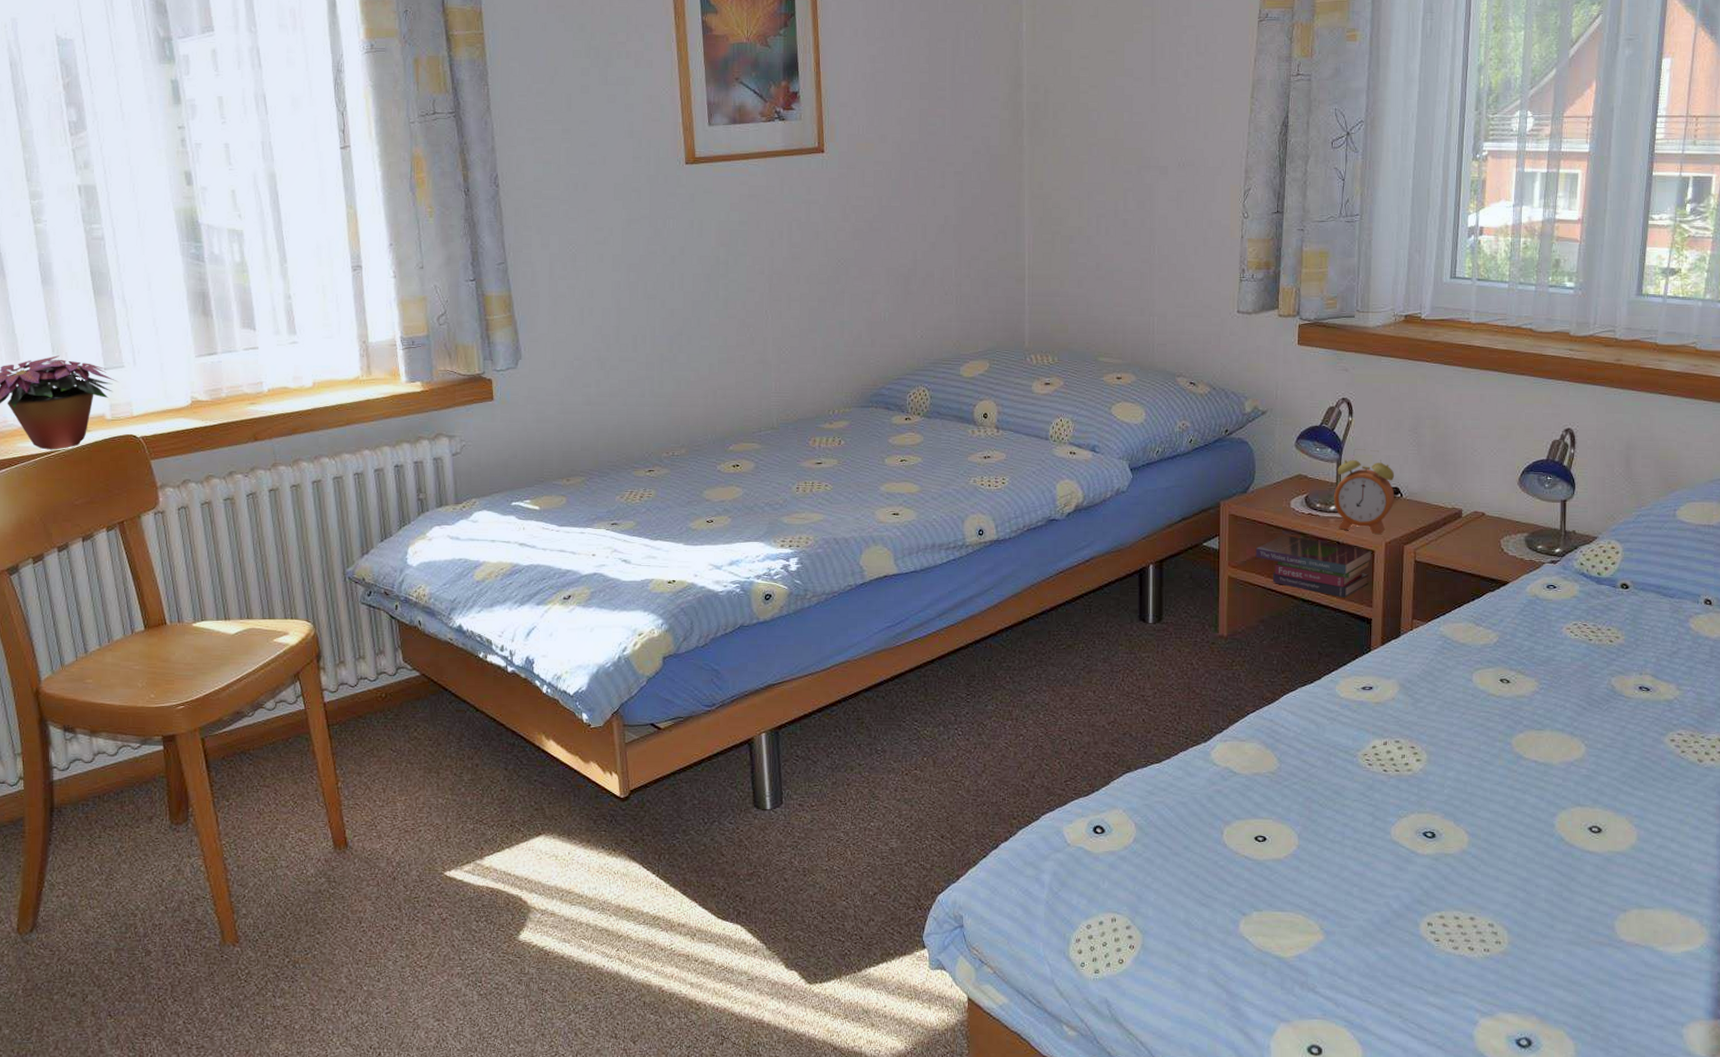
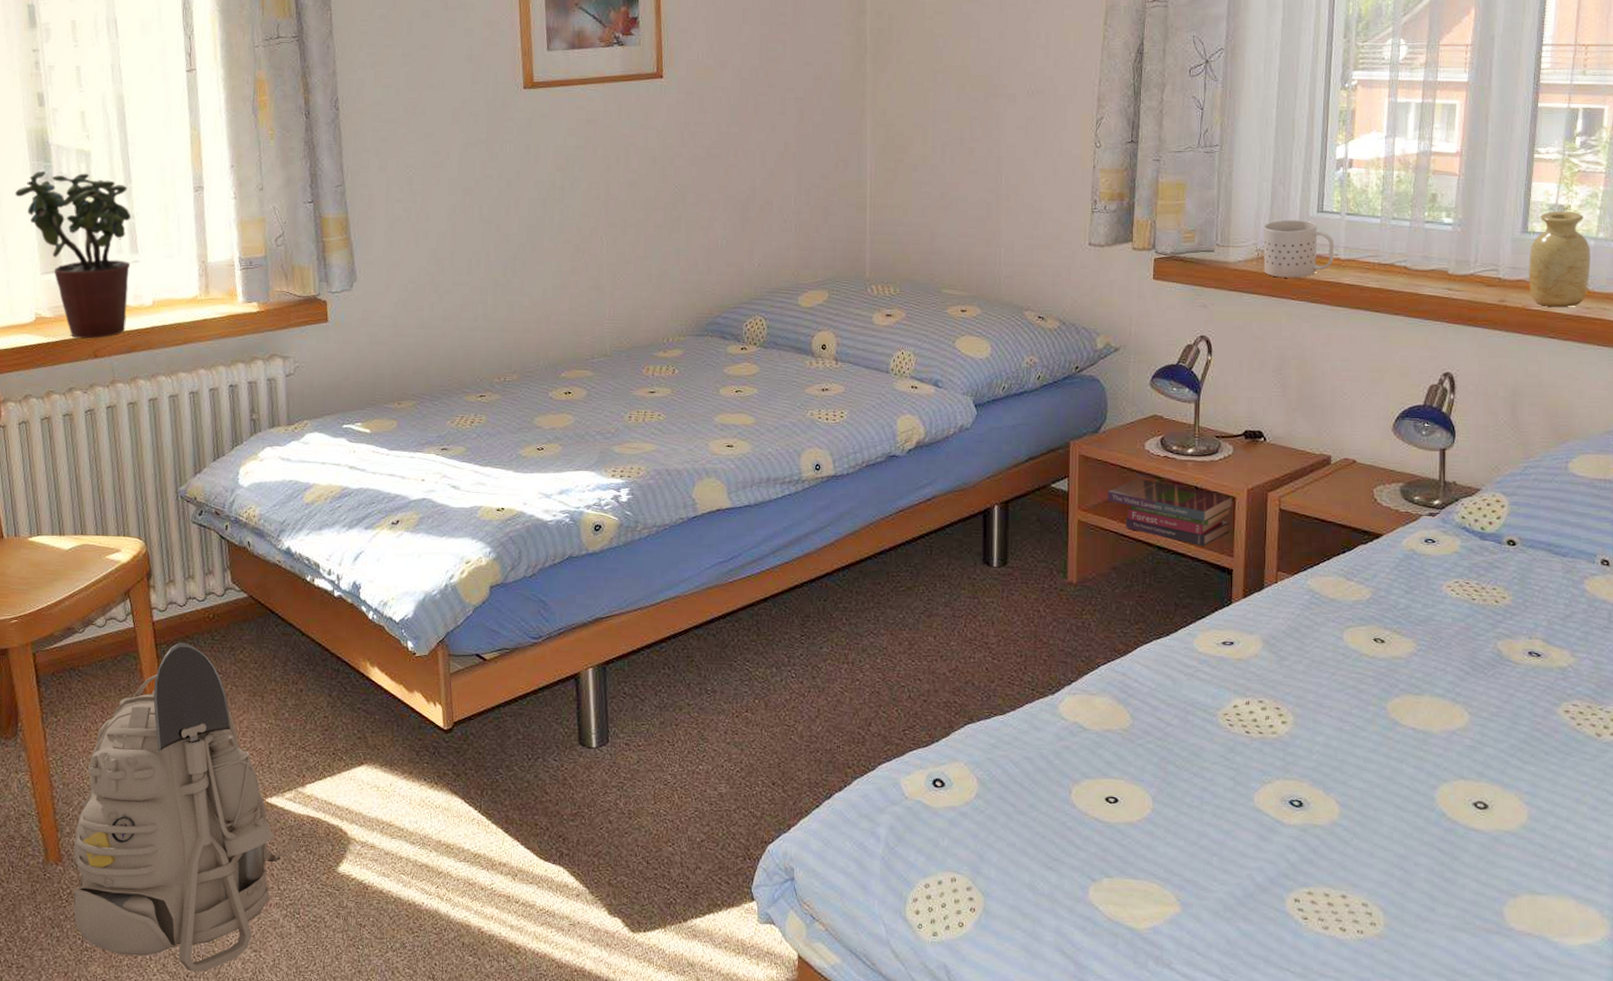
potted plant: none [165,251,289,422] -> present [15,171,131,339]
backpack: none [251,722,480,1044] -> present [73,642,300,972]
alarm clock: present [1333,449,1395,535] -> none [1191,389,1258,481]
mug: none [1400,286,1466,342] -> present [1263,220,1335,278]
vase: none [1643,274,1698,366] -> present [1528,211,1591,308]

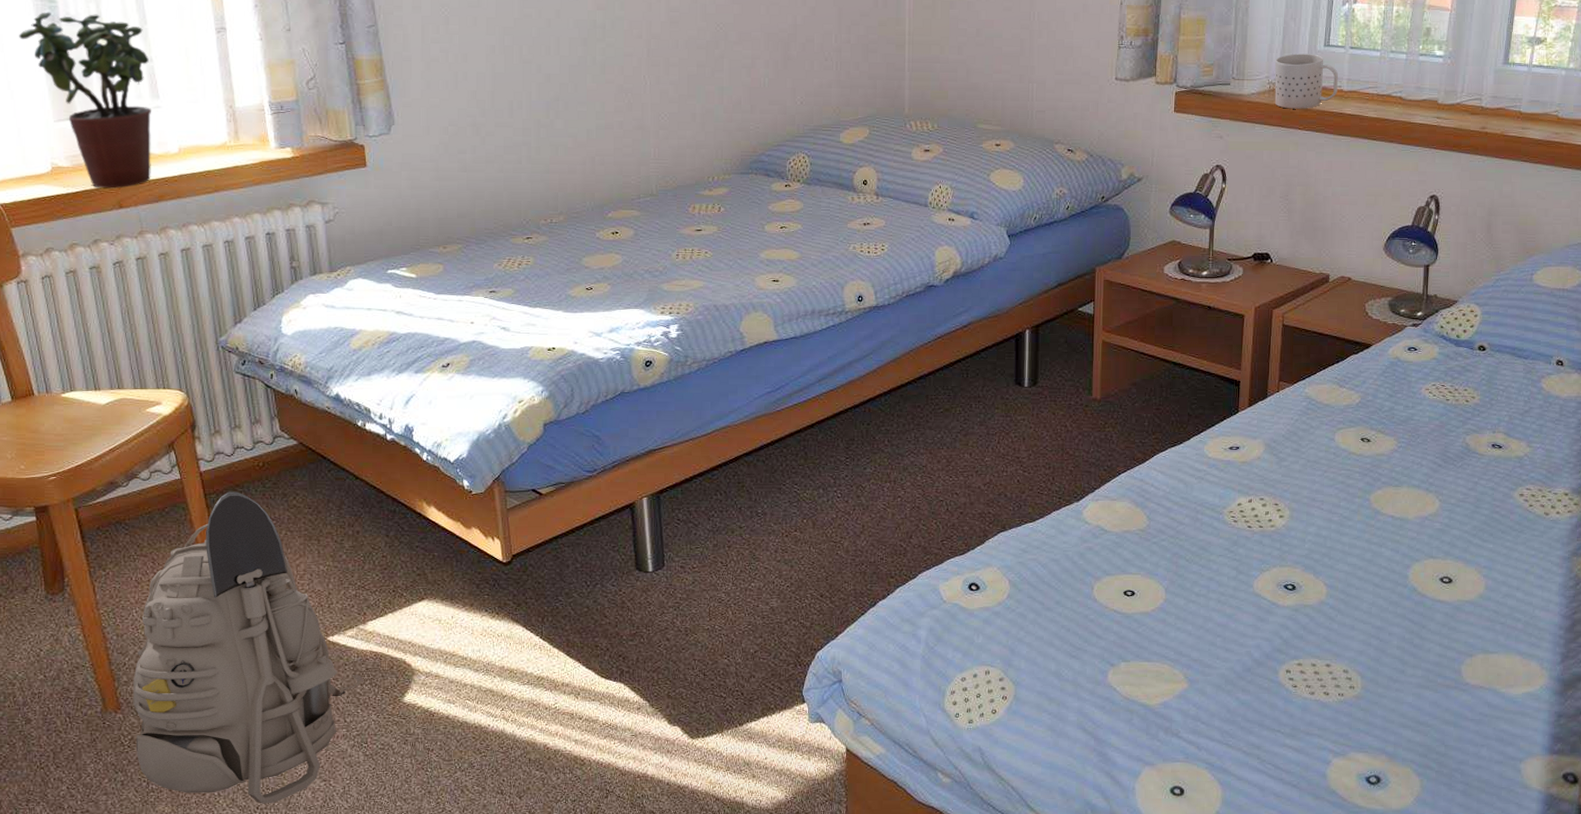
books: present [1107,478,1232,546] -> none [1129,300,1241,361]
vase: present [1528,211,1591,308] -> none [1507,43,1562,134]

